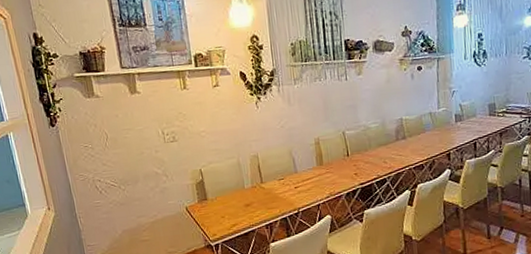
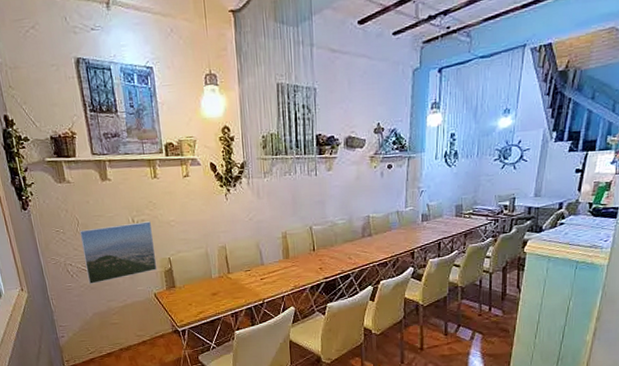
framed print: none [108,133,189,201] -> present [79,221,158,285]

